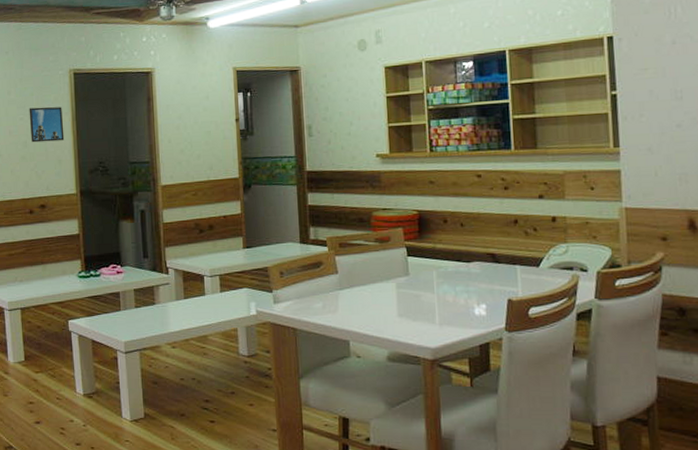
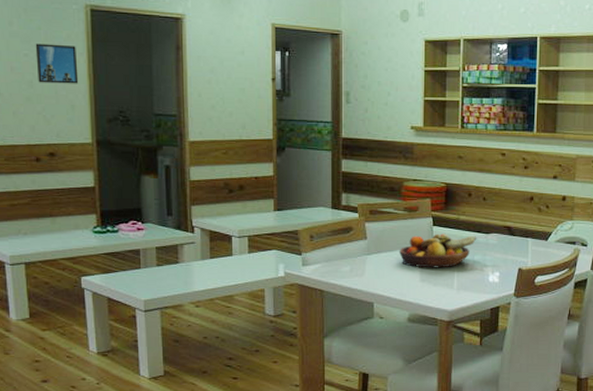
fruit bowl: none [373,264,458,302] -> present [399,233,477,268]

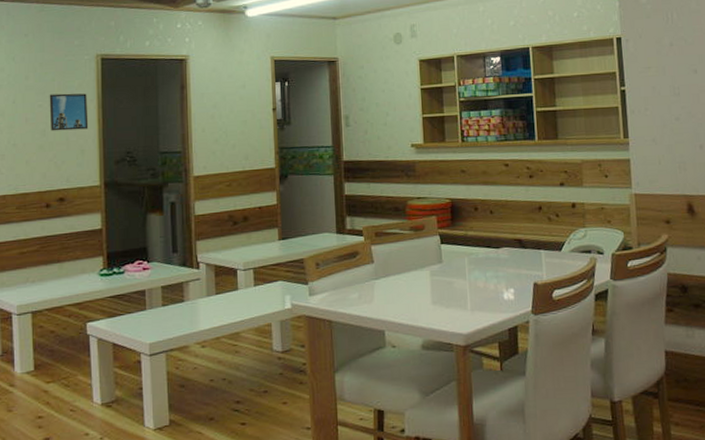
fruit bowl: present [399,233,477,268] -> none [408,251,488,289]

